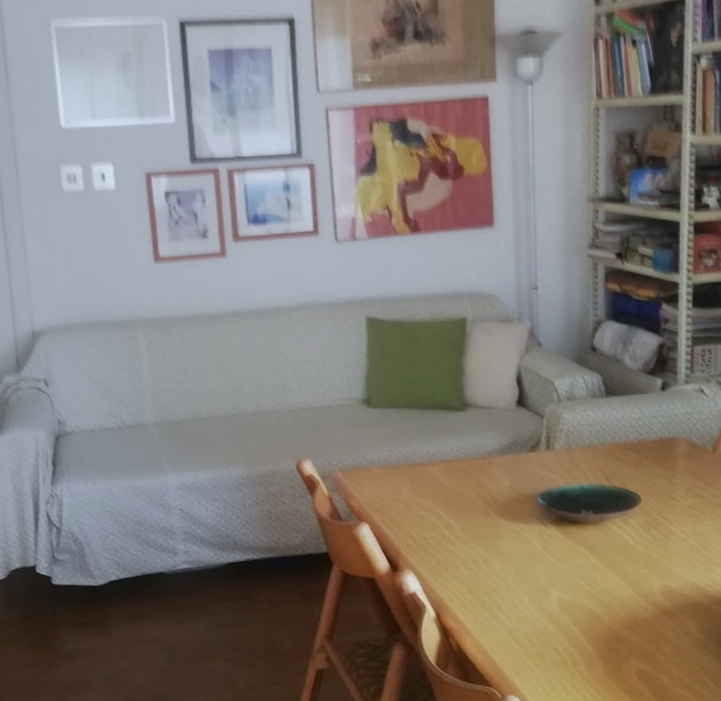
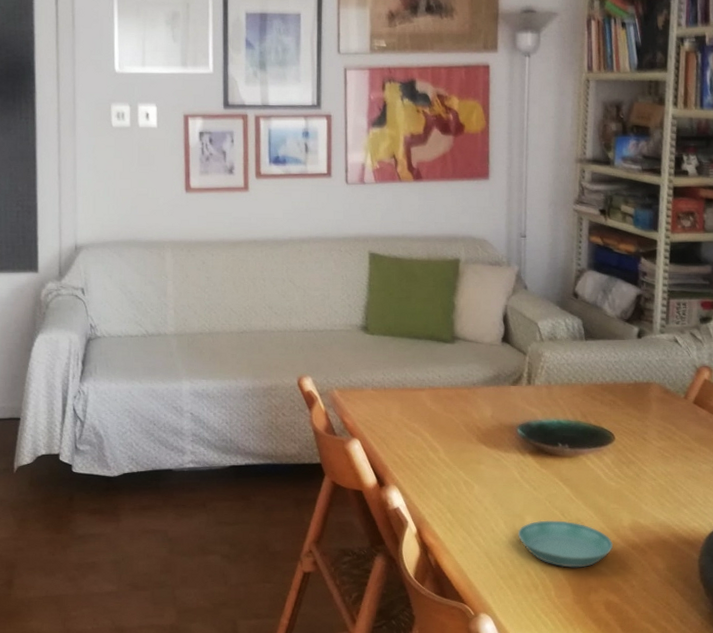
saucer: none [543,591,644,640] -> present [517,520,614,568]

